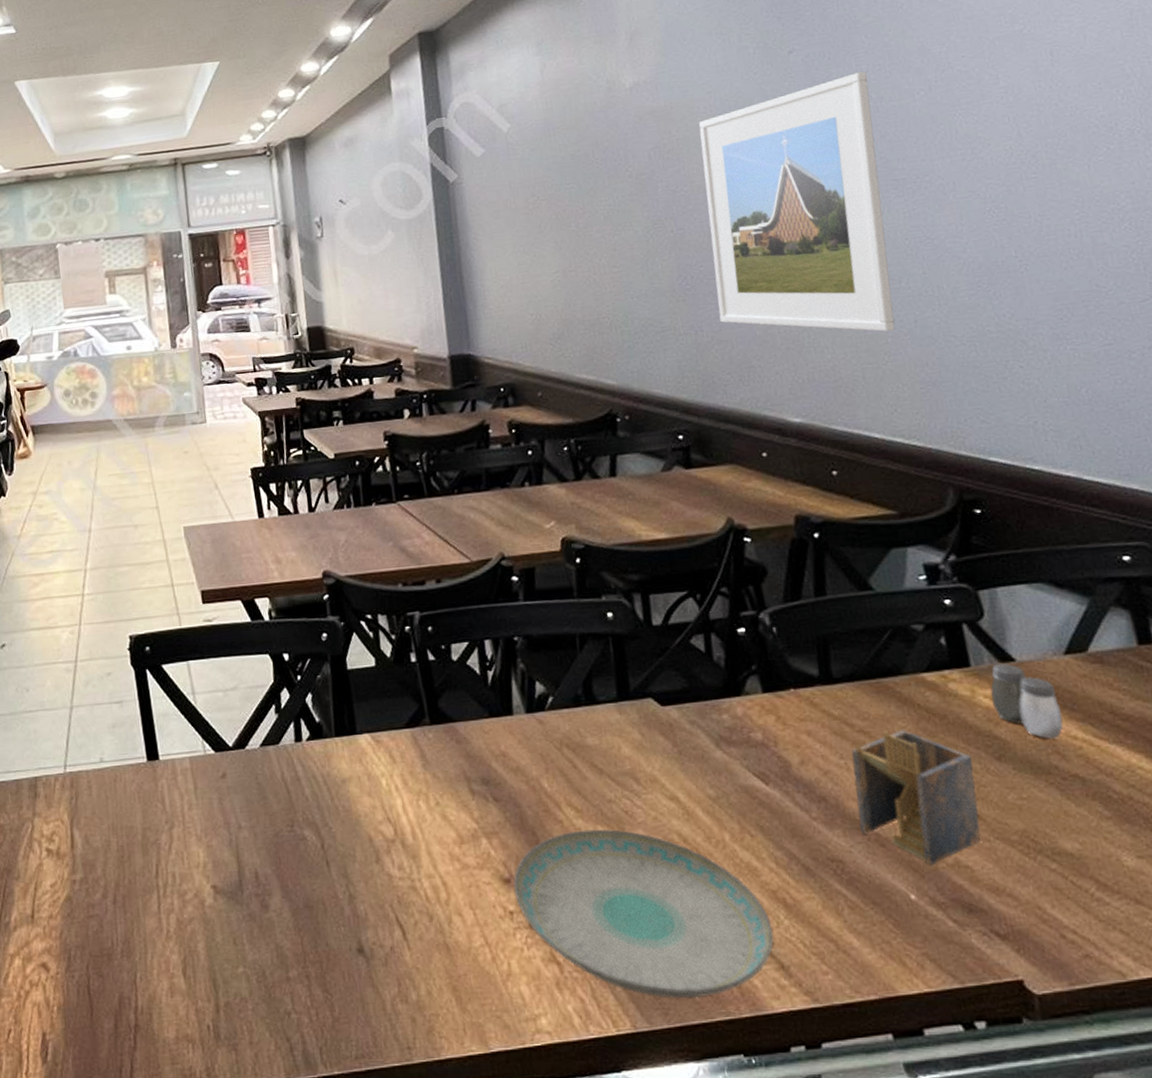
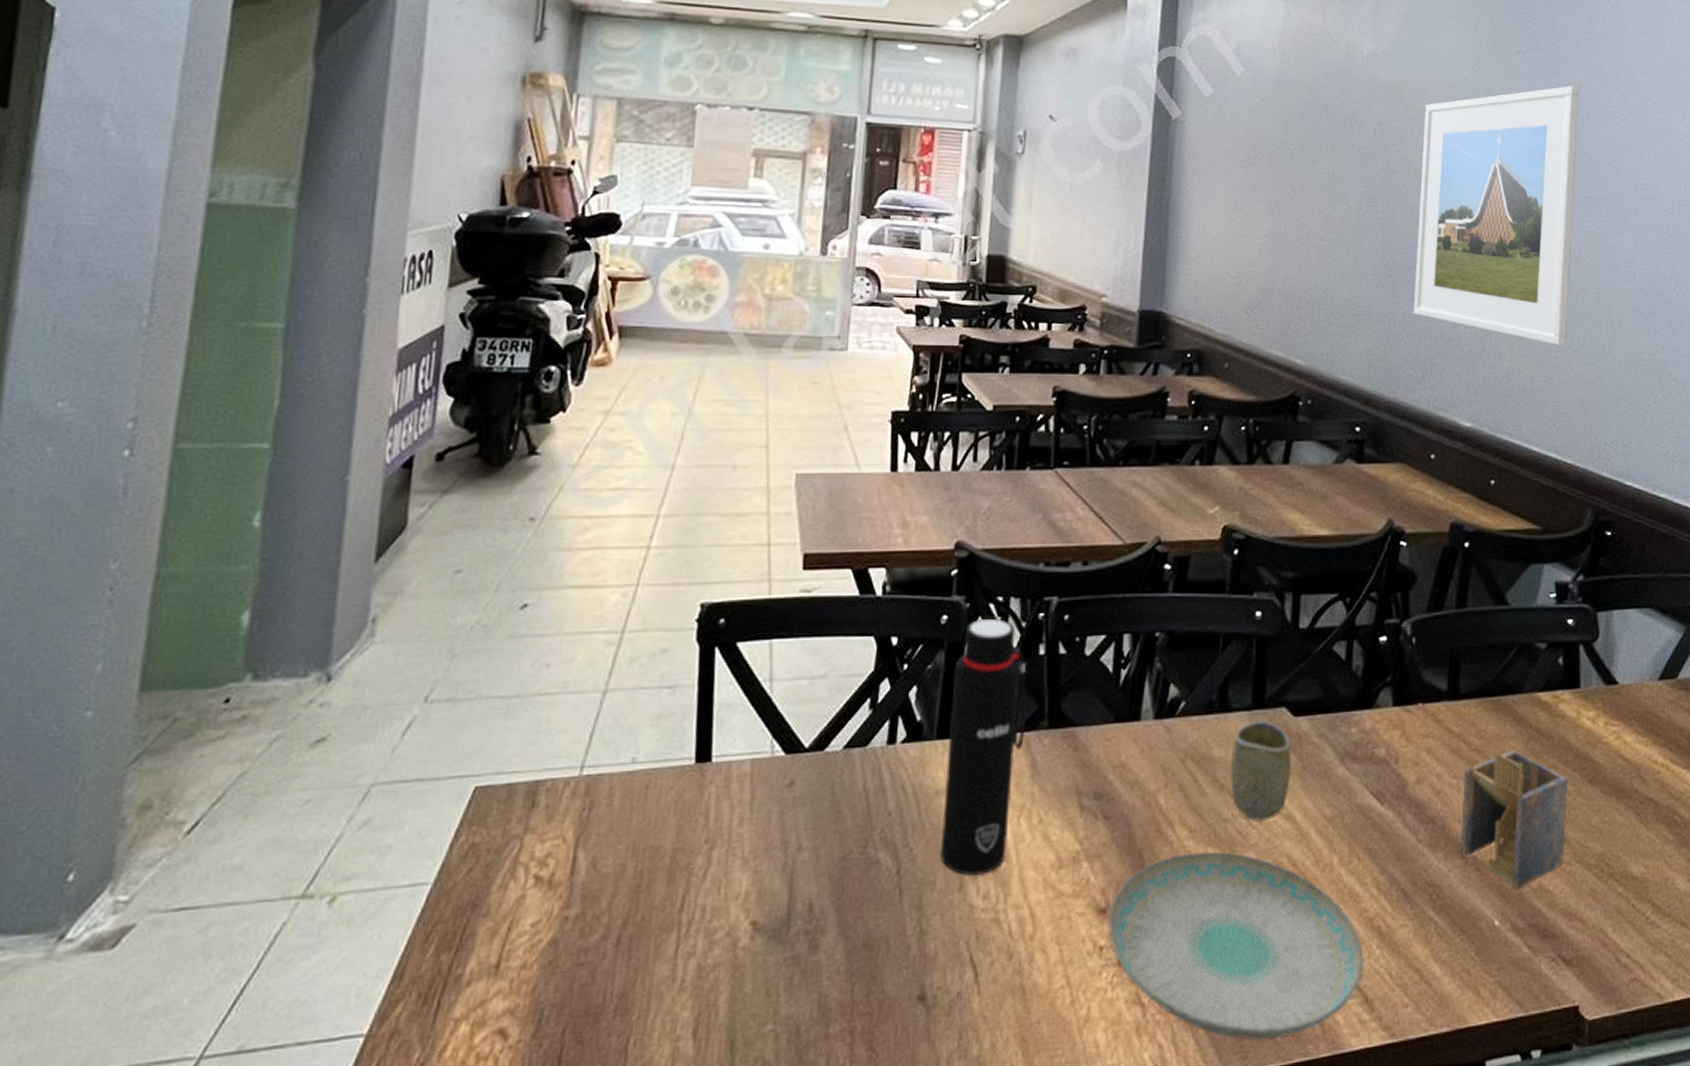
water bottle: none [340,633,413,850] -> present [940,618,1027,876]
cup: none [605,710,668,803] -> present [1231,719,1292,822]
salt and pepper shaker: present [990,662,1063,739] -> none [1593,685,1648,763]

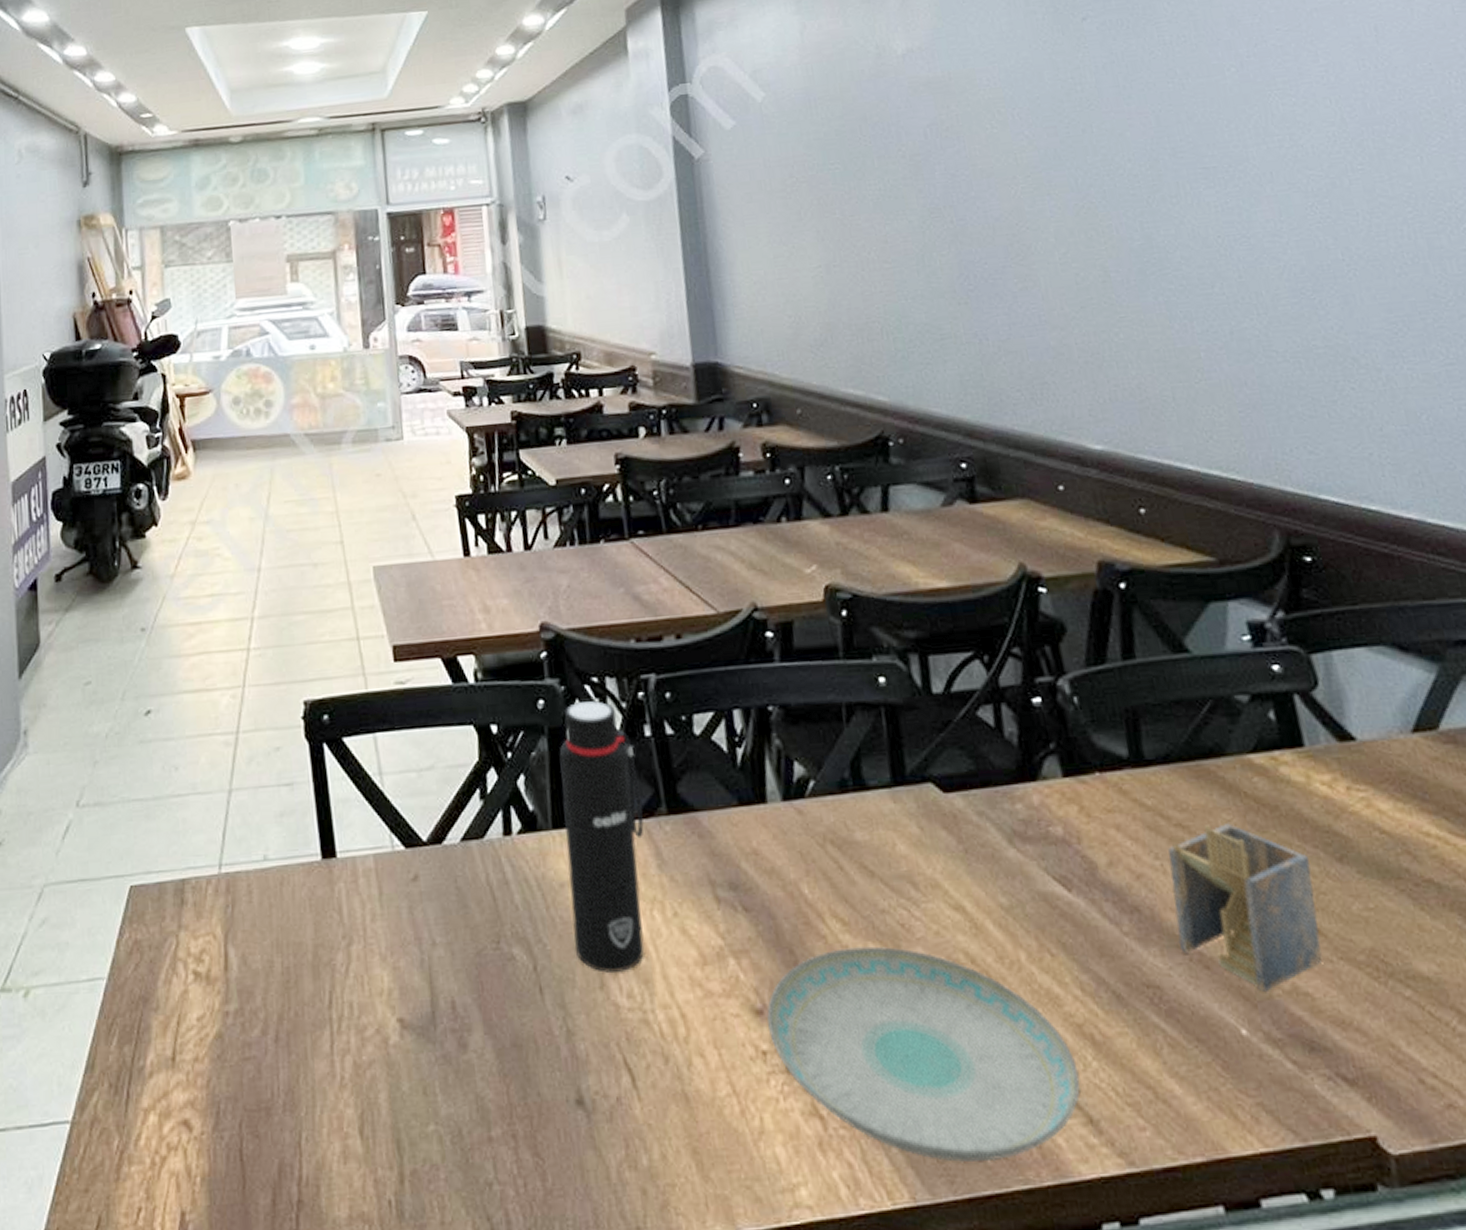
cup: present [1231,719,1292,822] -> none [877,797,952,913]
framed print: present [1413,86,1579,346] -> none [981,43,1209,345]

